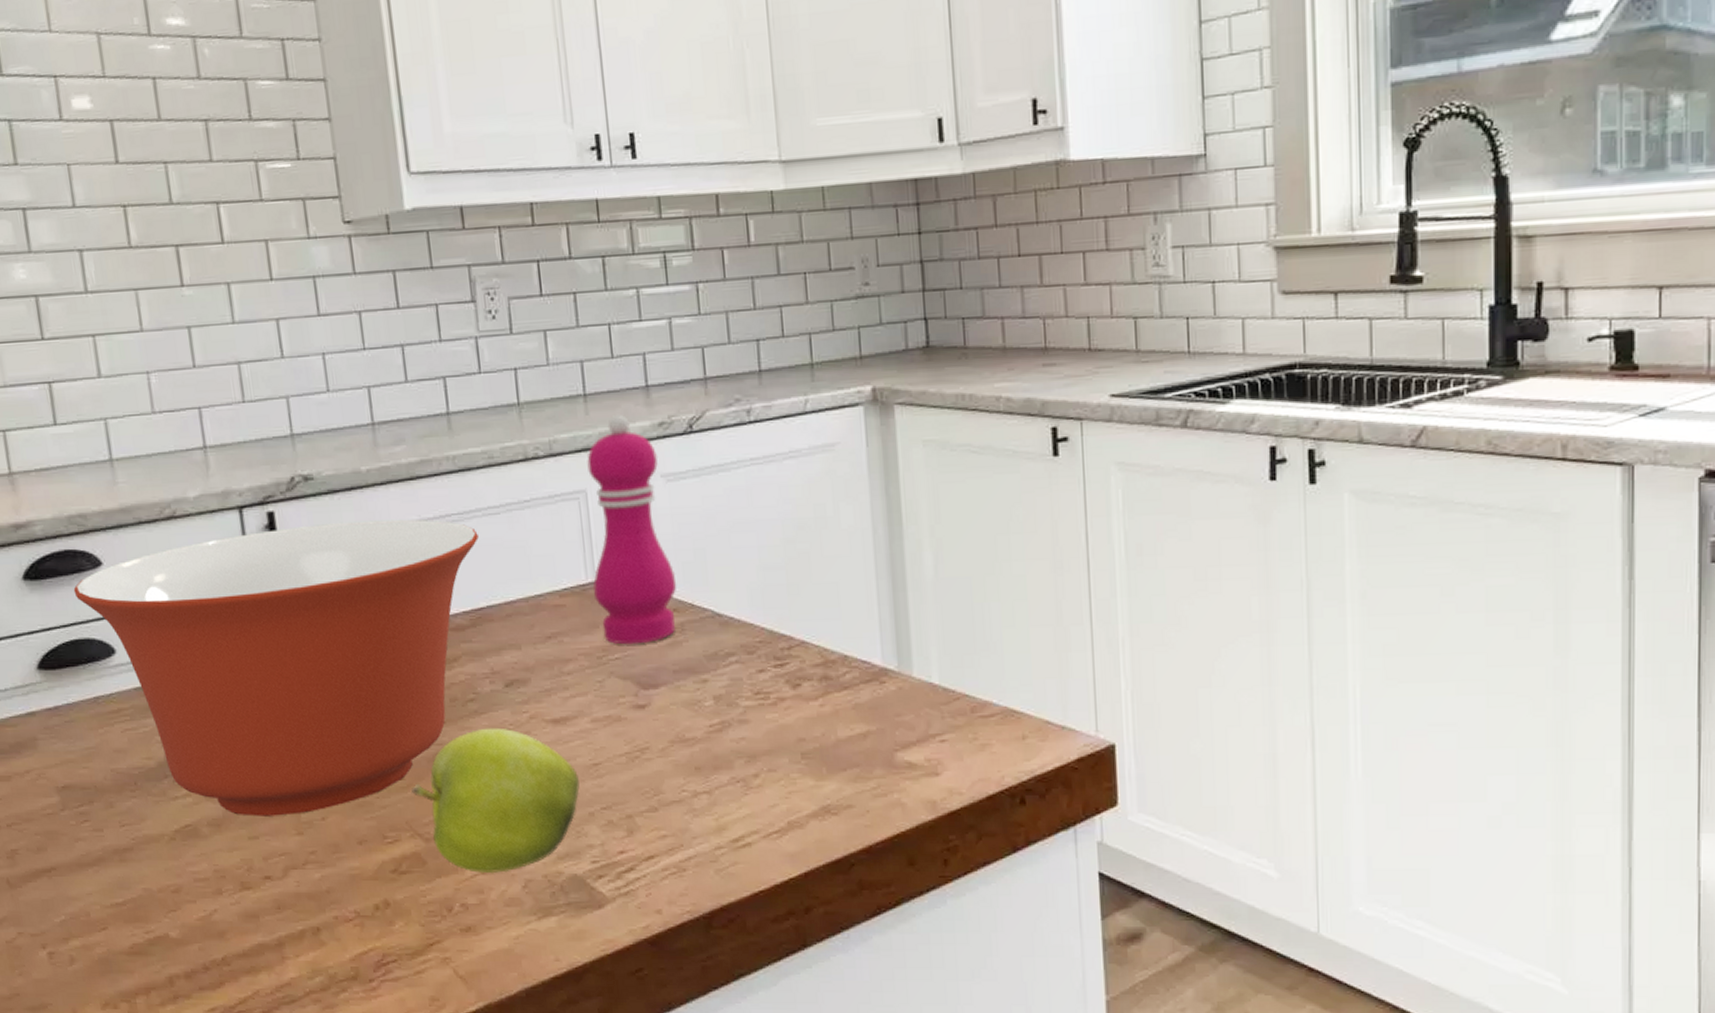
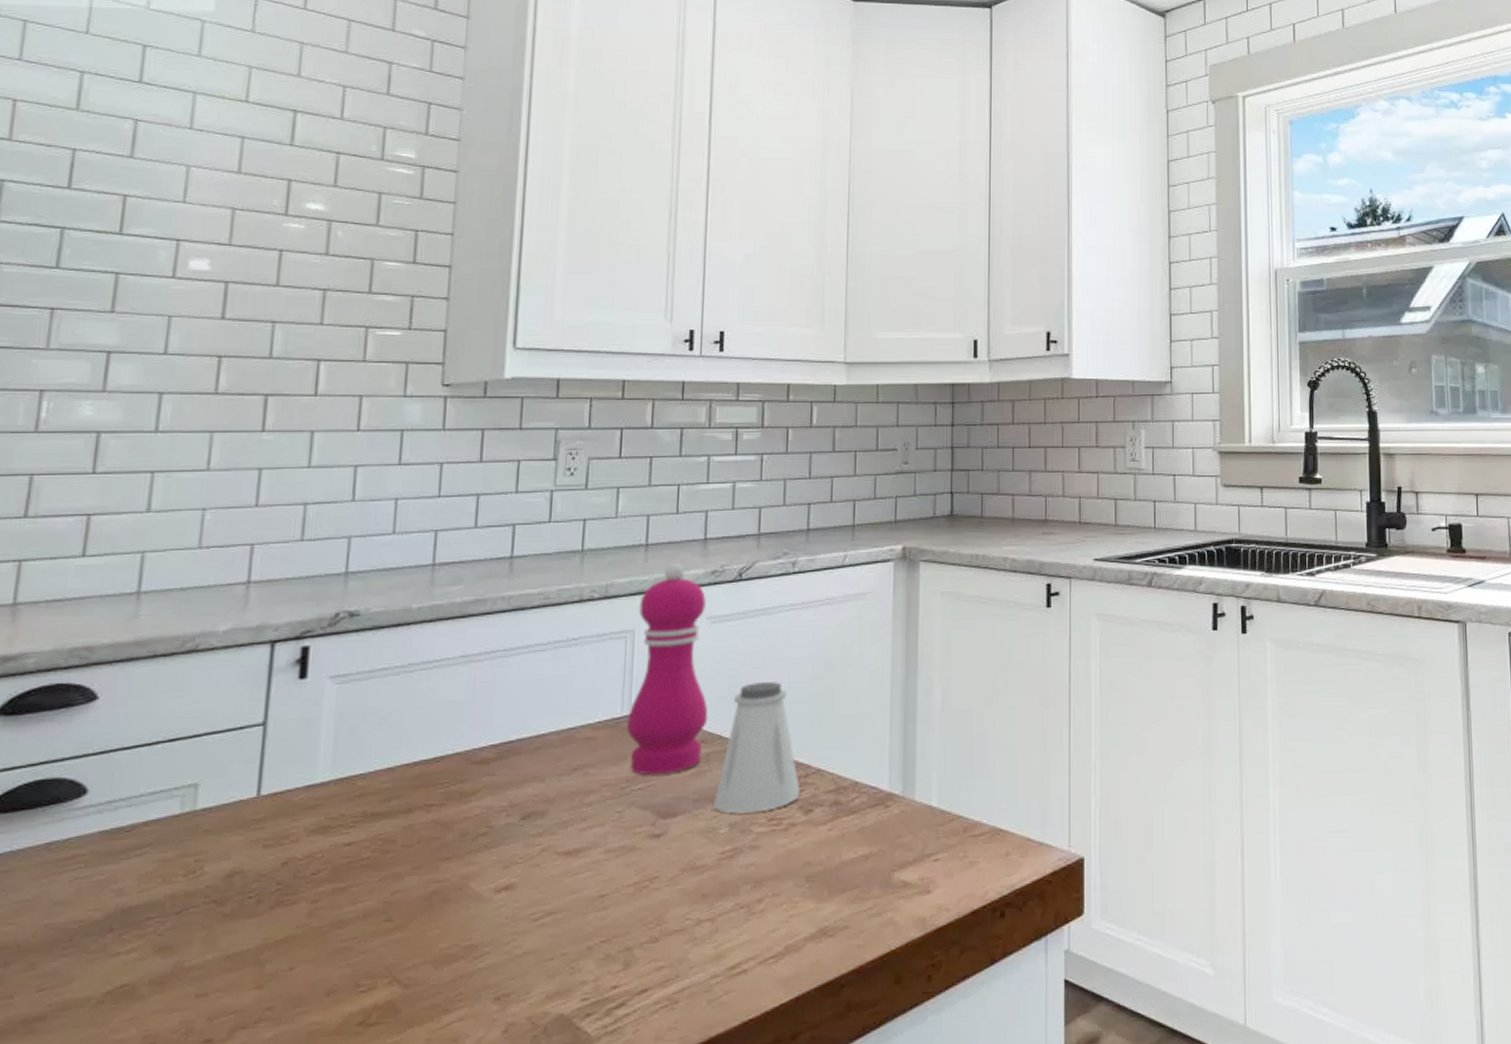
mixing bowl: present [73,519,479,816] -> none [54,655,521,971]
apple: present [411,727,580,874] -> none [399,862,582,1020]
saltshaker: none [693,546,785,686] -> present [712,682,800,814]

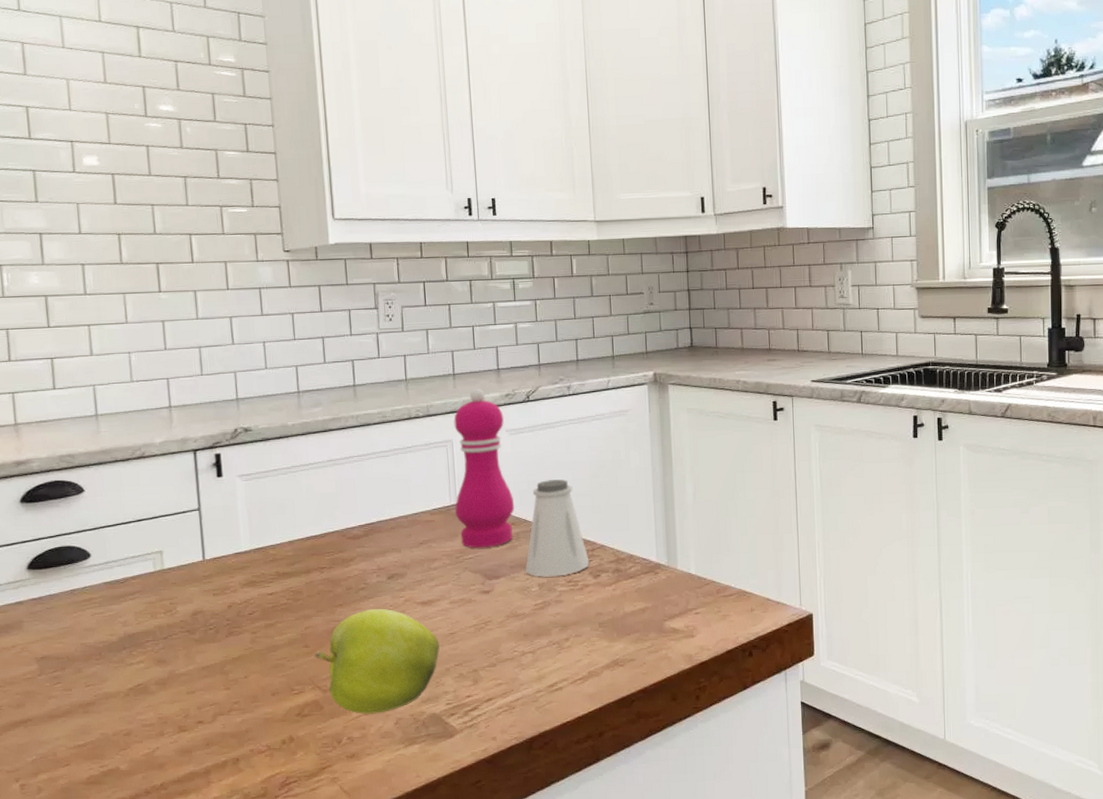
apple: none [399,862,582,1020] -> present [314,608,440,715]

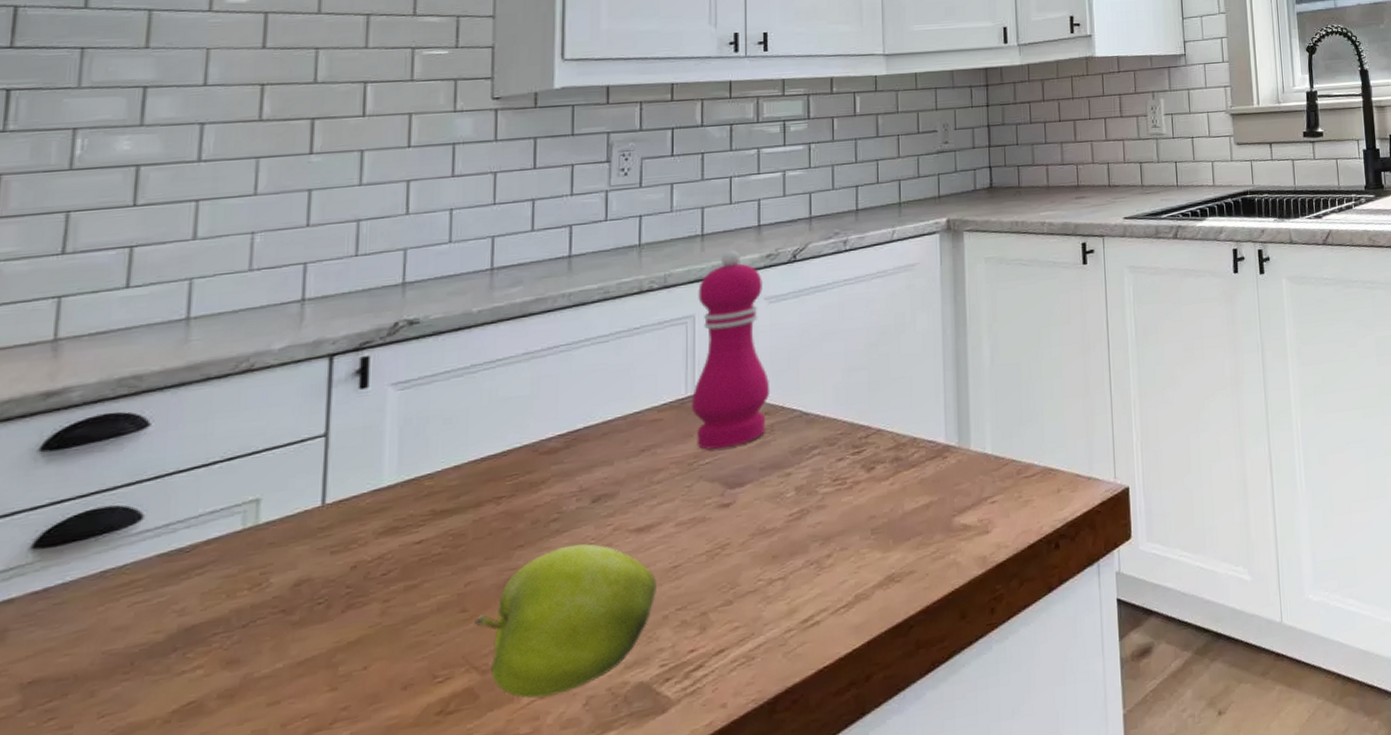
saltshaker: present [525,479,590,577] -> none [778,352,862,478]

